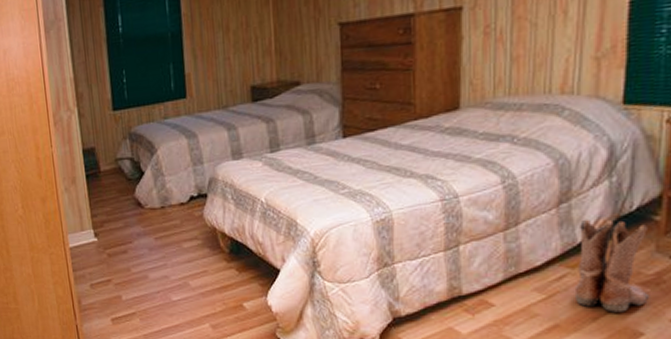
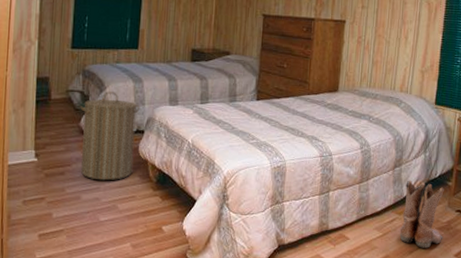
laundry hamper: none [131,153,200,256] -> present [79,91,140,181]

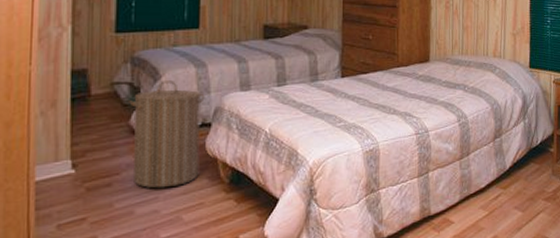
boots: present [399,180,444,248] -> none [506,150,551,223]

